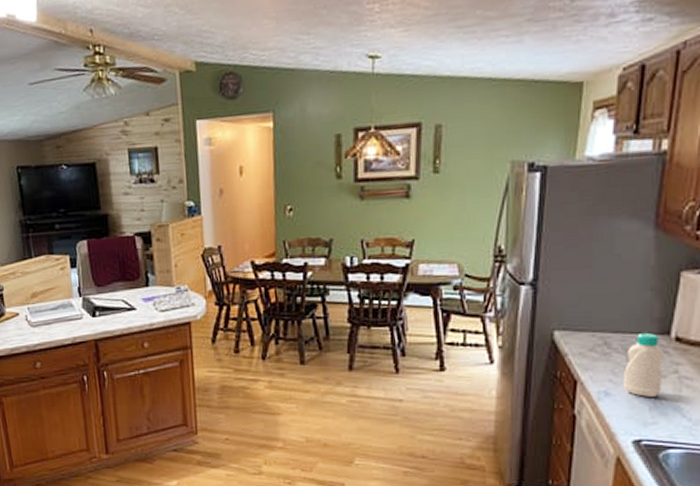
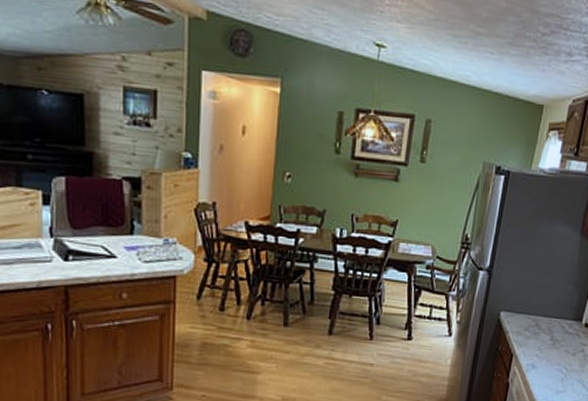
bottle: present [622,332,664,397] -> none [545,318,577,370]

